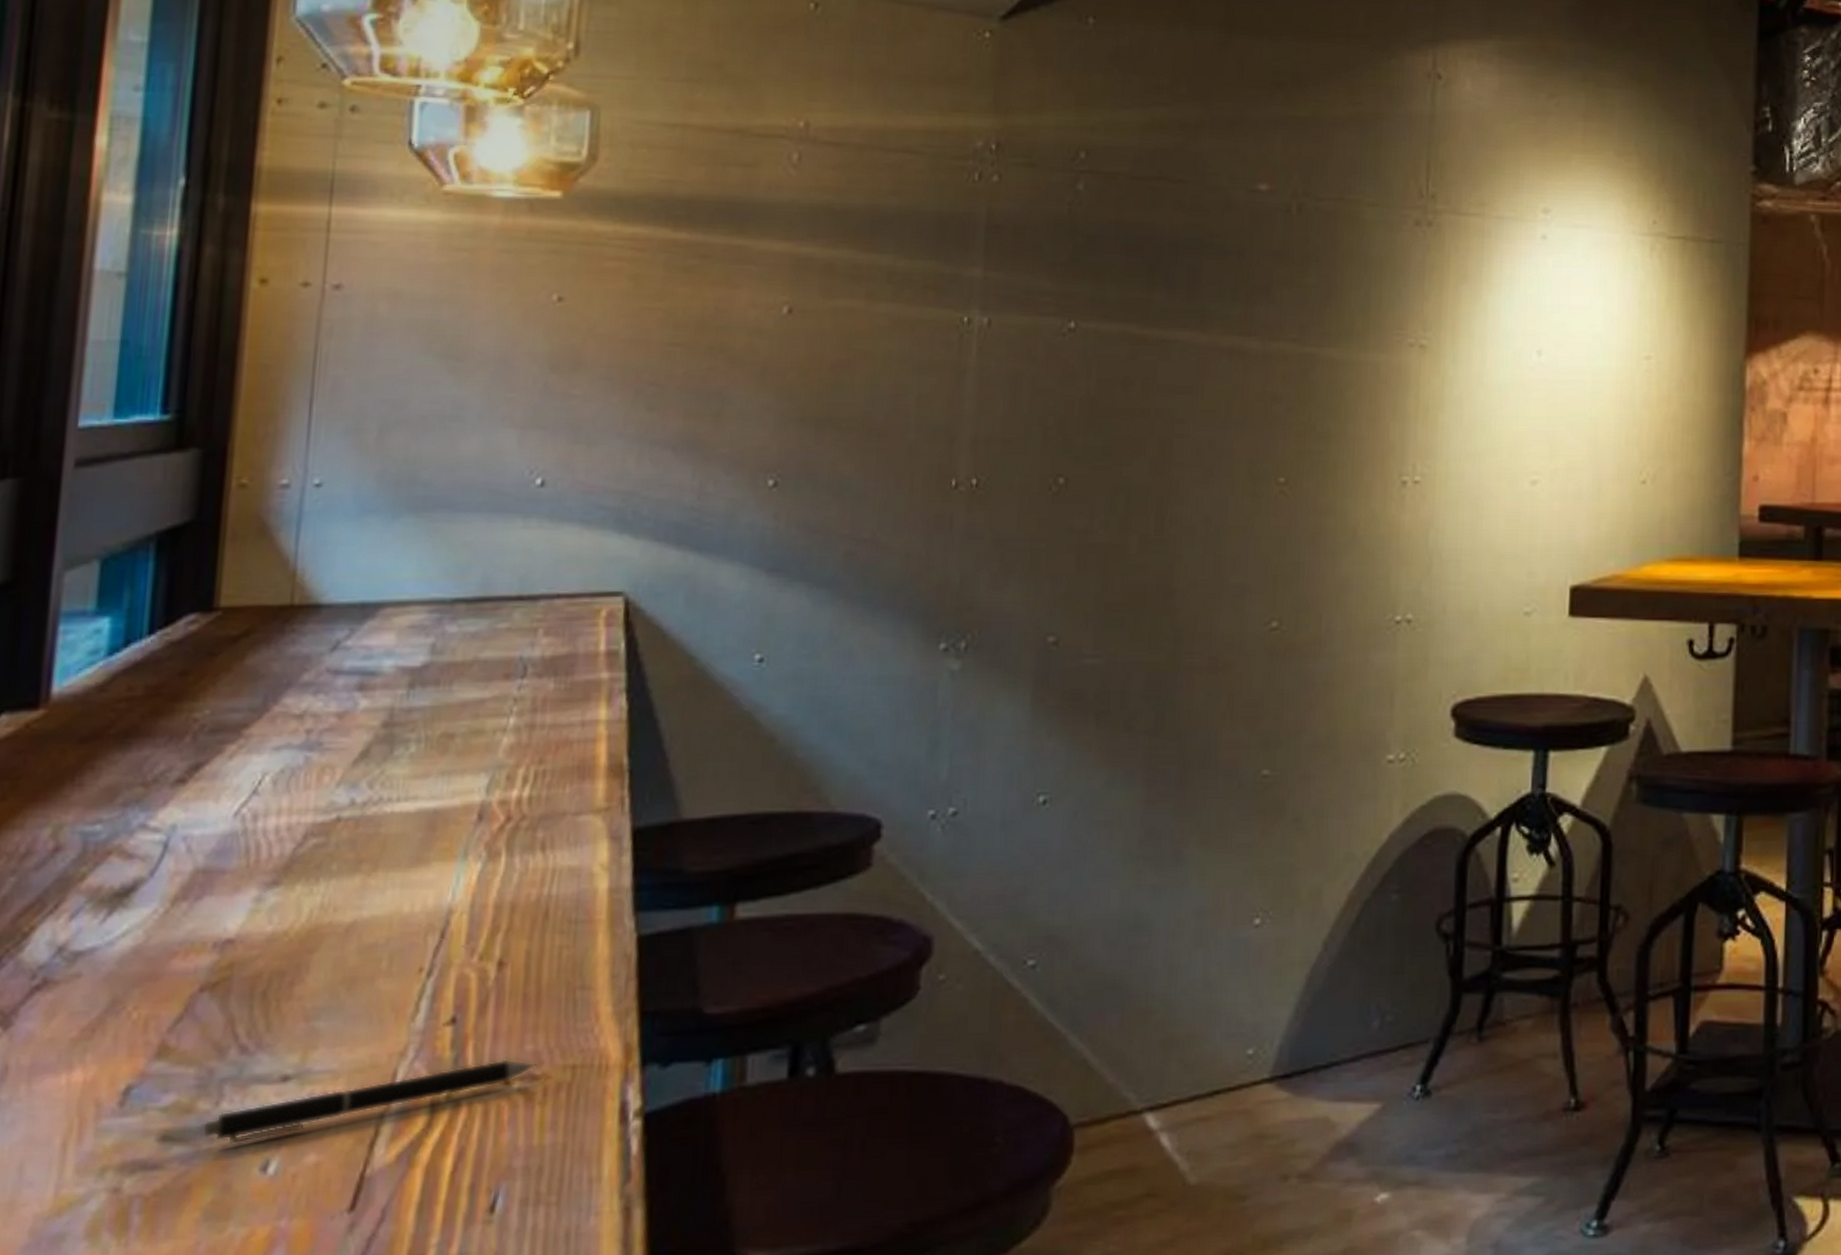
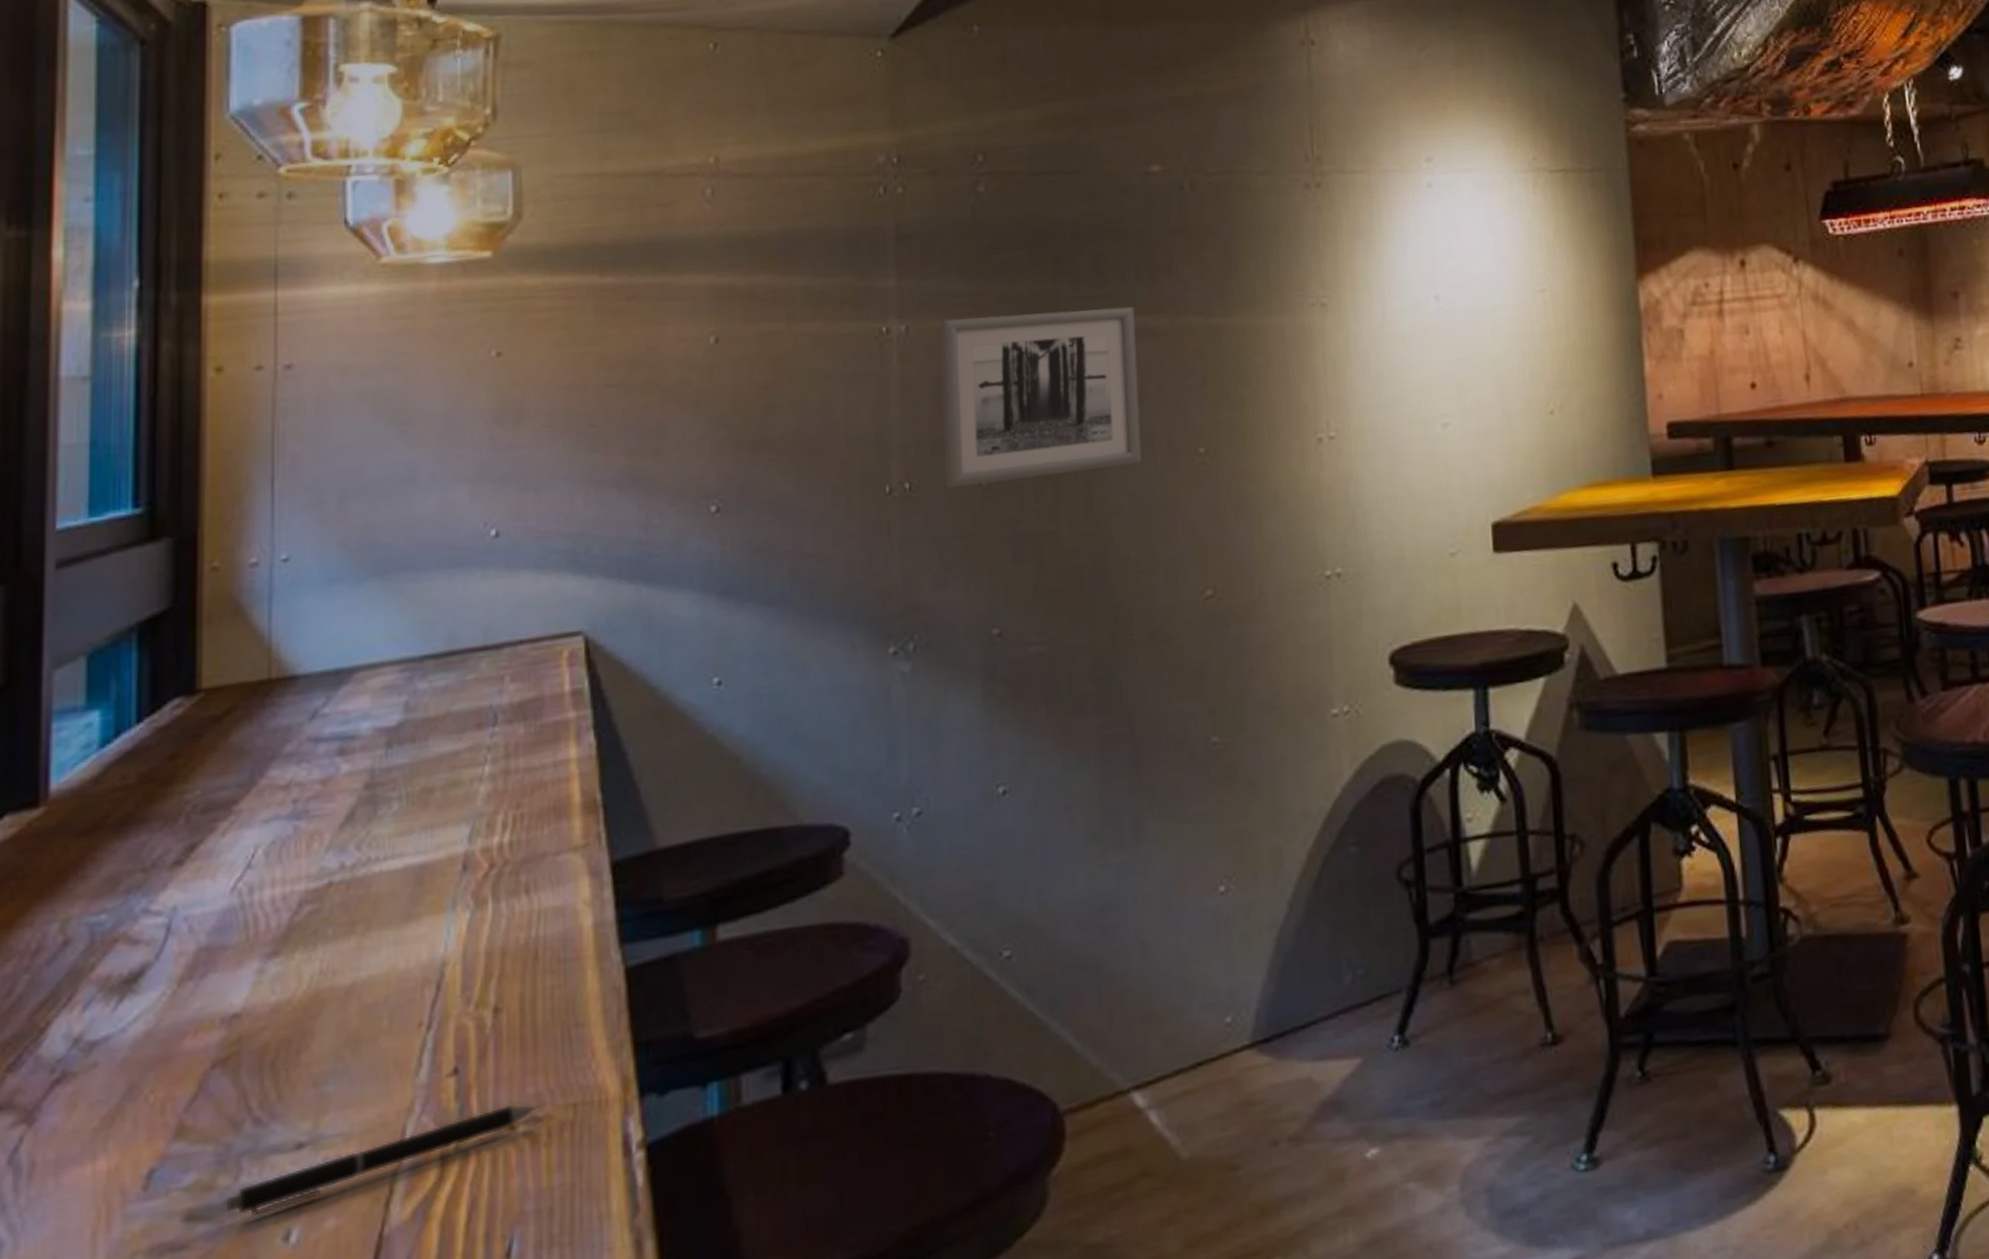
wall art: none [1014,317,1227,490] -> present [939,306,1142,489]

